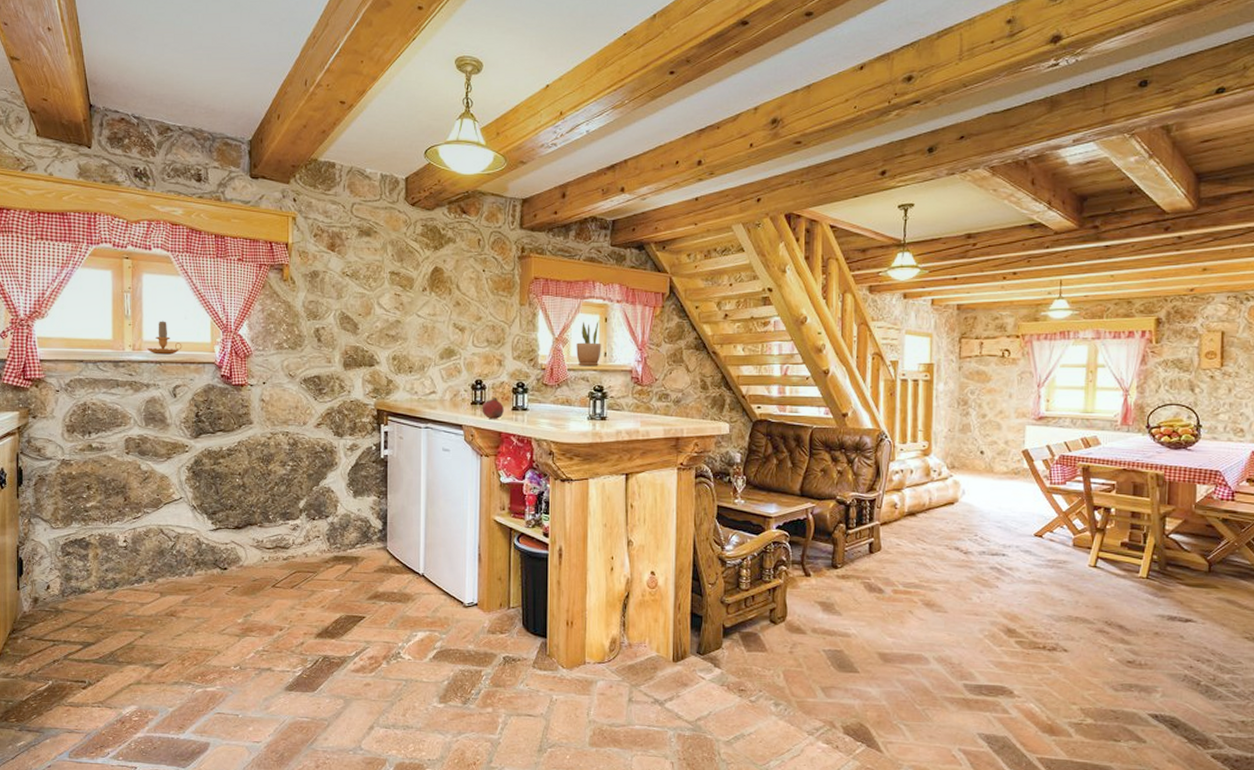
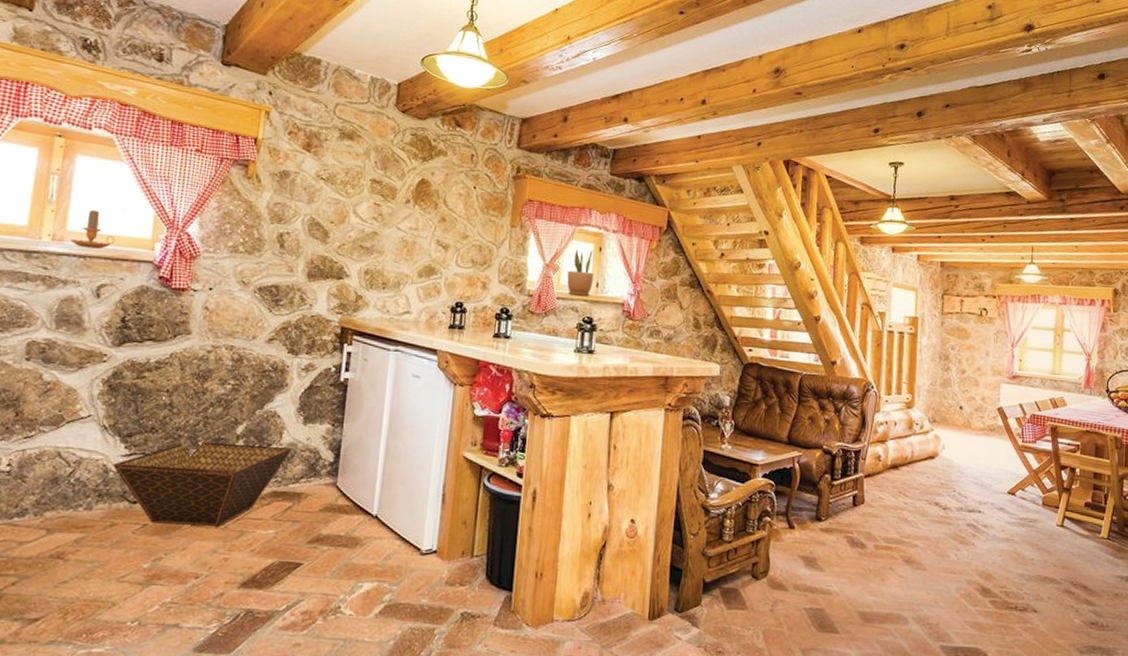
basket: none [204,516,347,587] -> present [113,441,292,527]
fruit: present [482,398,504,420] -> none [460,322,485,347]

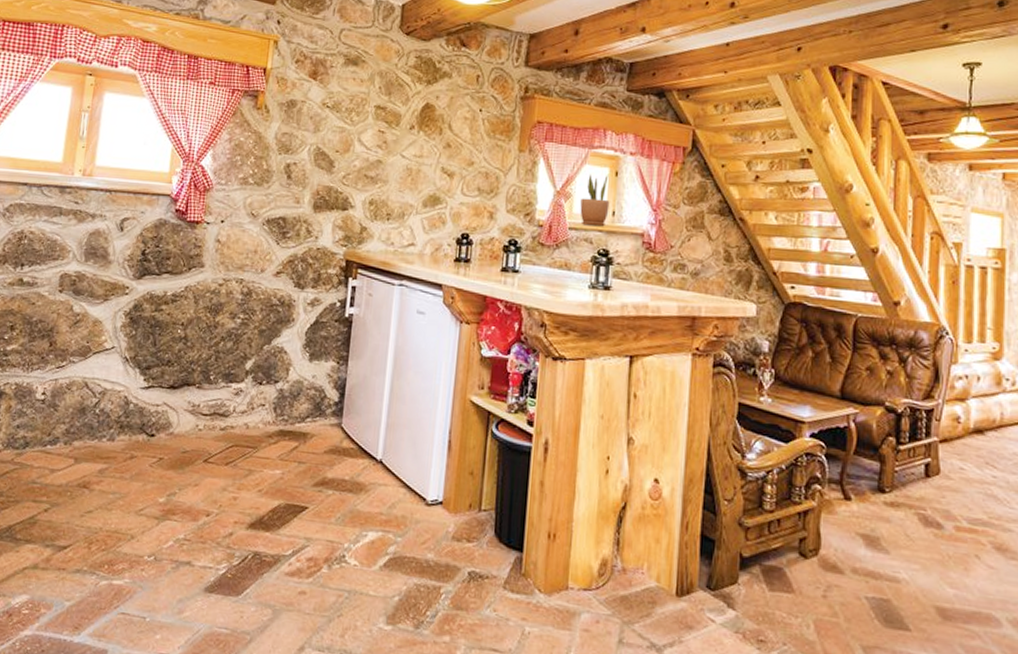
candle: present [71,209,115,249] -> none [98,145,137,183]
basket: present [113,441,292,527] -> none [133,376,299,464]

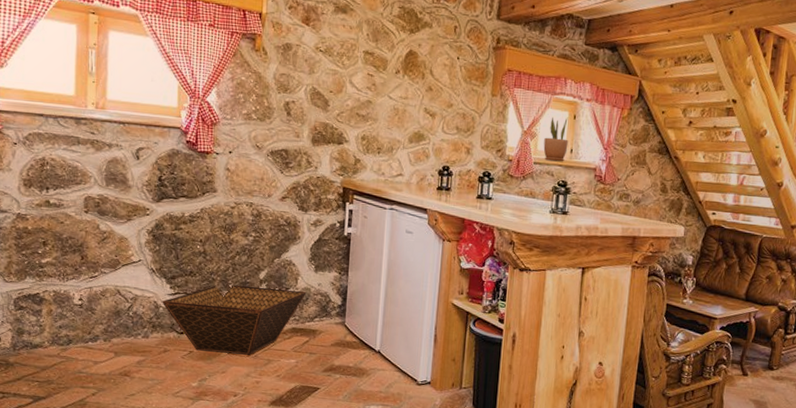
basket: none [133,376,299,464] -> present [162,284,307,355]

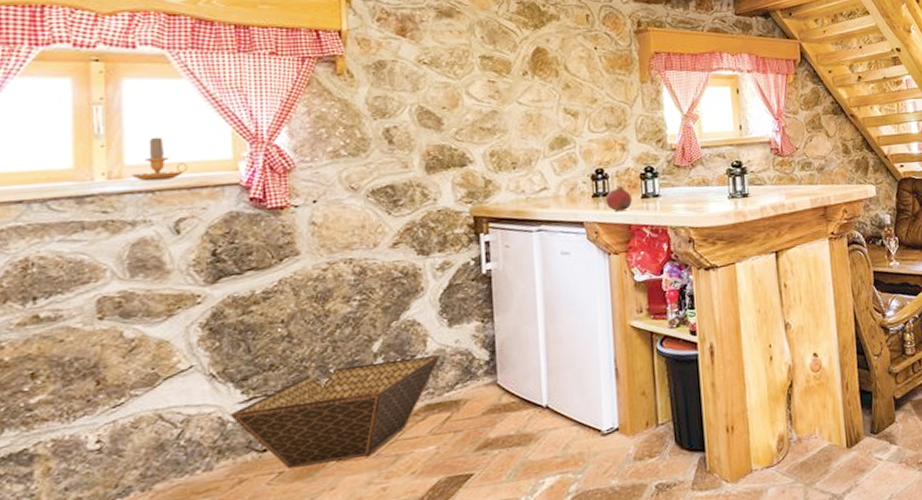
candle: none [111,80,148,116] -> present [132,137,188,182]
fruit: none [447,185,469,207] -> present [605,186,632,212]
potted plant: present [543,117,569,162] -> none [708,92,736,143]

